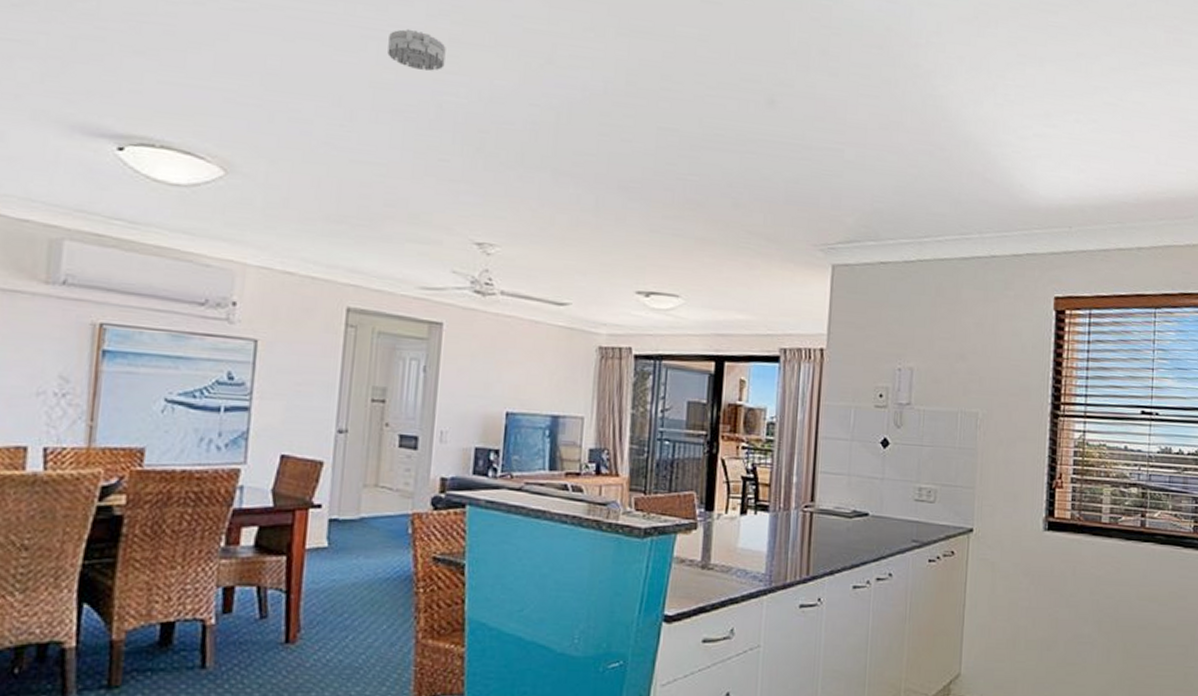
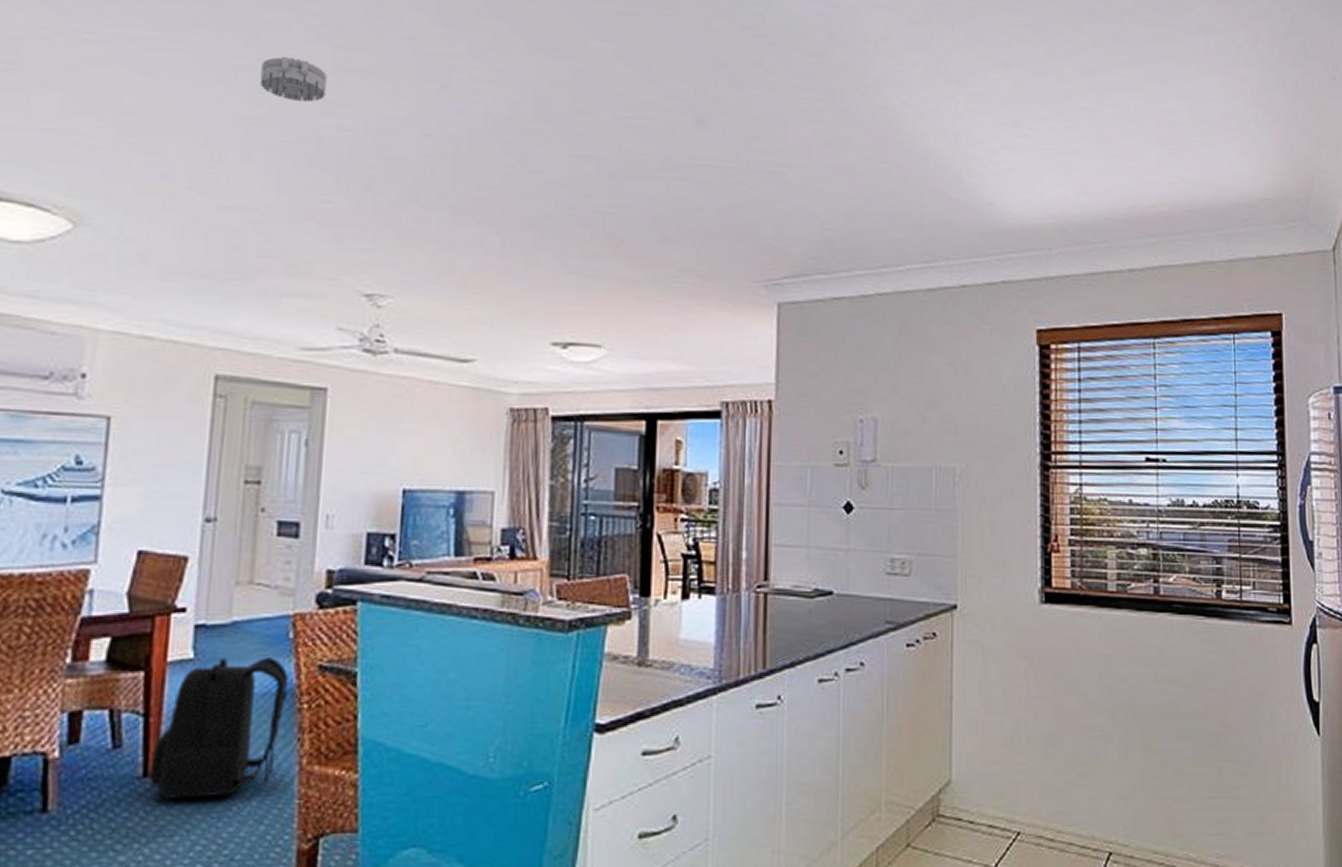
backpack: none [290,547,407,662] -> present [148,656,288,799]

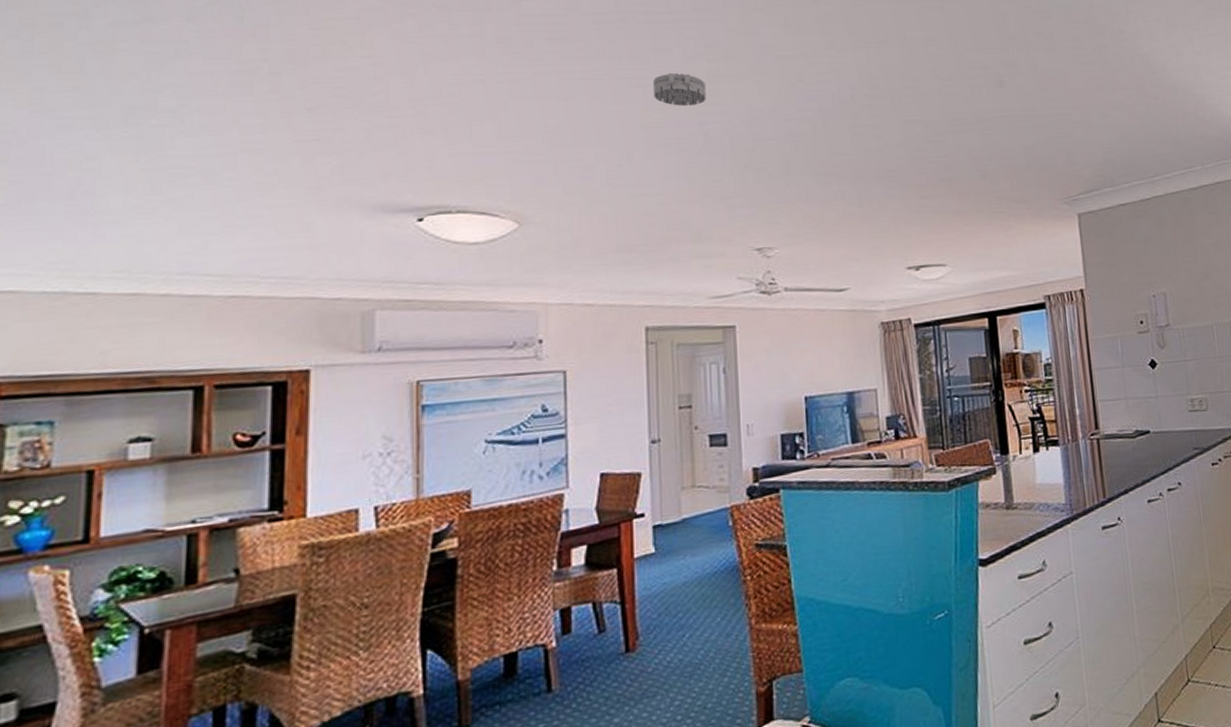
backpack: present [148,656,288,799] -> none [630,542,733,667]

